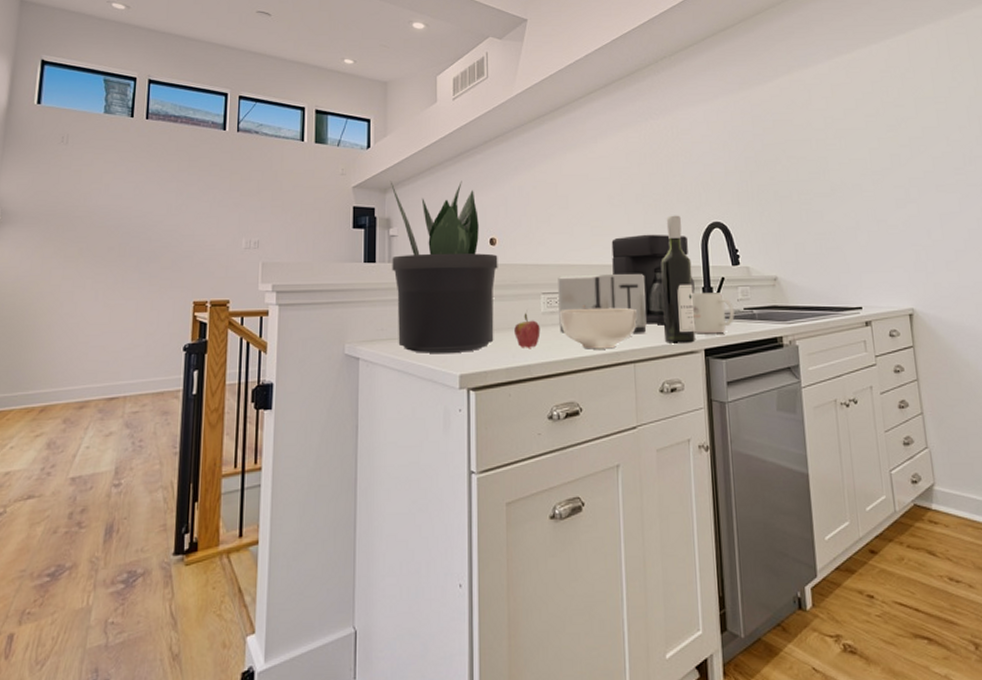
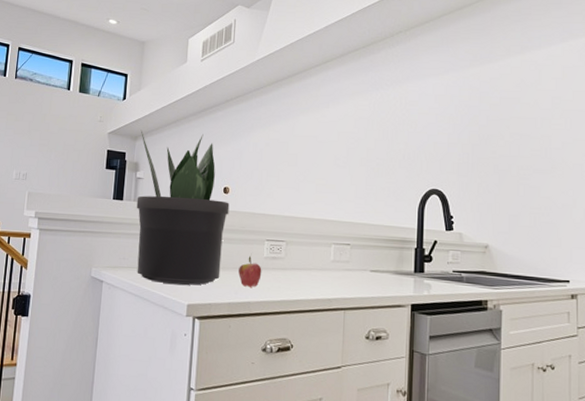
toaster: present [558,274,647,334] -> none [279,226,362,285]
bowl: present [559,307,638,349] -> none [280,255,352,296]
coffee maker: present [611,234,695,325] -> none [332,195,408,279]
bottle: present [660,215,695,344] -> none [374,179,407,298]
mug: present [692,293,735,334] -> none [402,253,443,292]

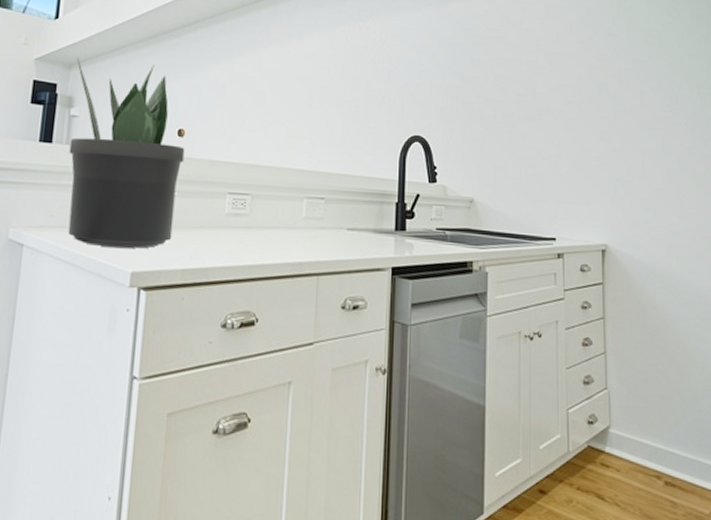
fruit: present [238,254,262,287] -> none [194,210,223,250]

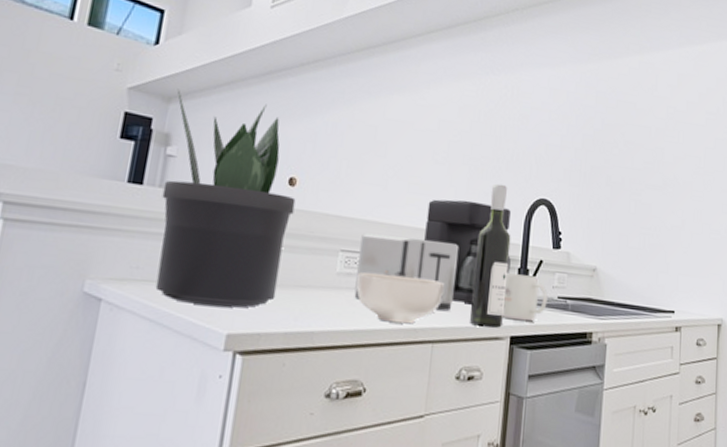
toaster: none [243,176,338,246] -> present [354,233,460,311]
bowl: none [244,211,327,259] -> present [356,272,445,324]
coffee maker: none [305,141,388,239] -> present [424,199,511,305]
bottle: none [351,123,387,261] -> present [469,183,511,329]
mug: none [382,208,426,253] -> present [501,273,548,322]

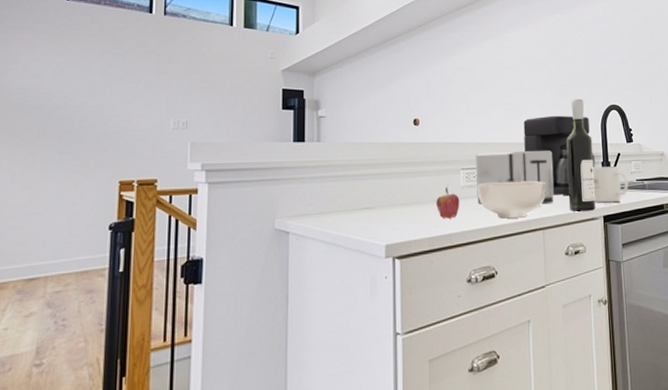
planter: present [155,88,296,308] -> none [318,65,421,226]
fruit: none [300,268,333,312] -> present [436,185,460,219]

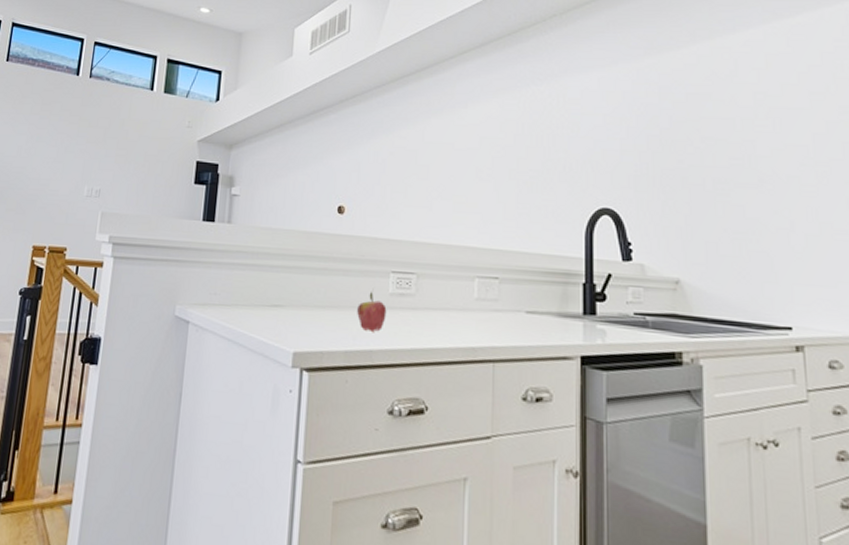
toaster: present [476,151,554,204] -> none [408,254,514,330]
bowl: present [477,180,546,219] -> none [409,291,502,343]
coffee maker: present [523,115,595,196] -> none [475,215,573,323]
bottle: present [566,98,596,212] -> none [531,196,572,348]
mug: present [593,166,629,203] -> none [568,289,621,341]

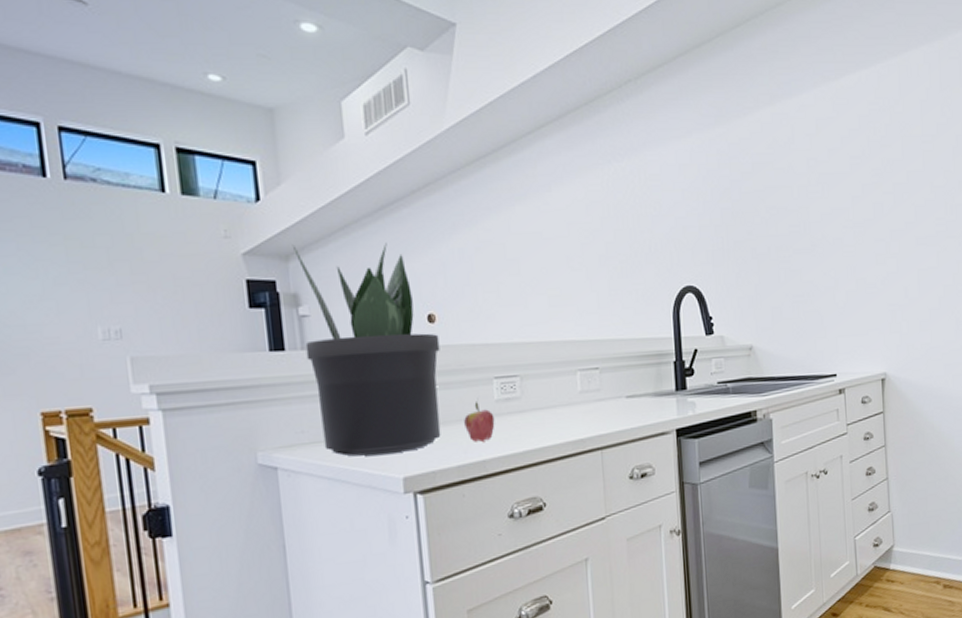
planter: none [230,136,345,328] -> present [292,242,441,457]

